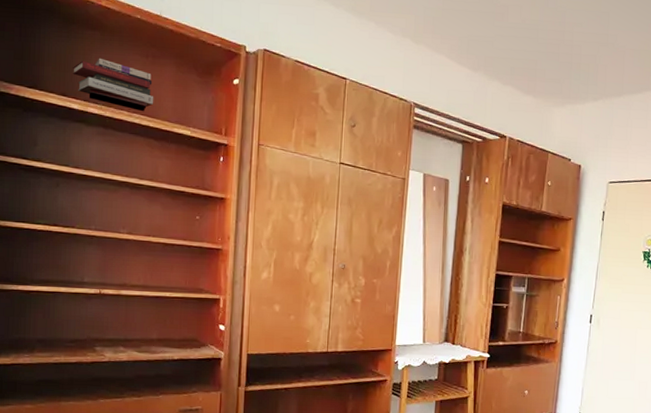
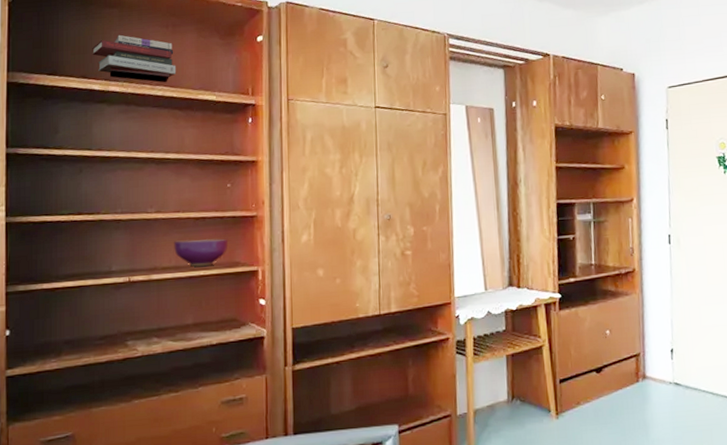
bowl: none [143,262,194,289] -> present [174,238,229,267]

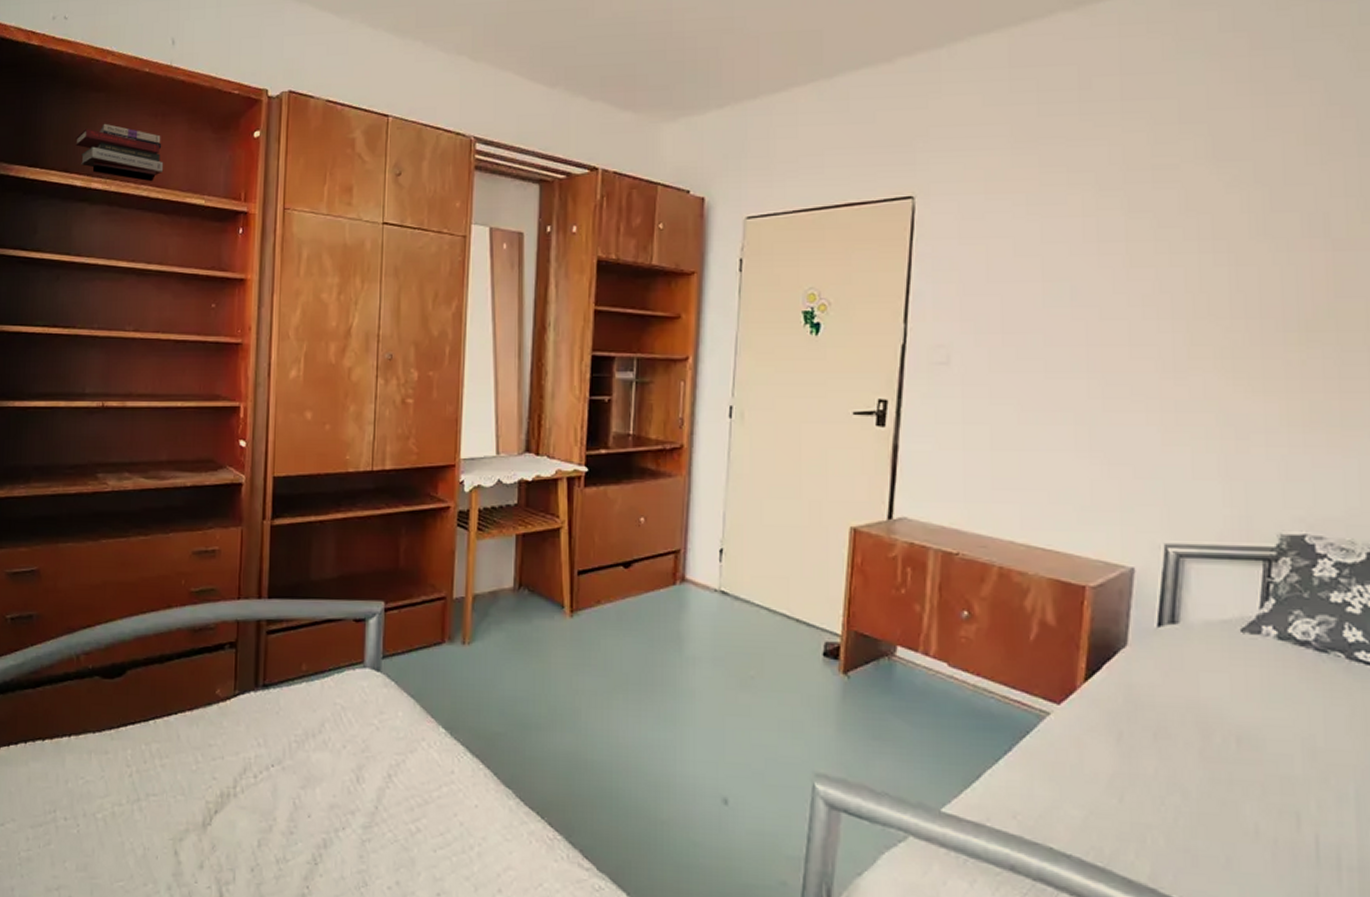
bowl: present [174,238,229,267] -> none [151,365,210,396]

